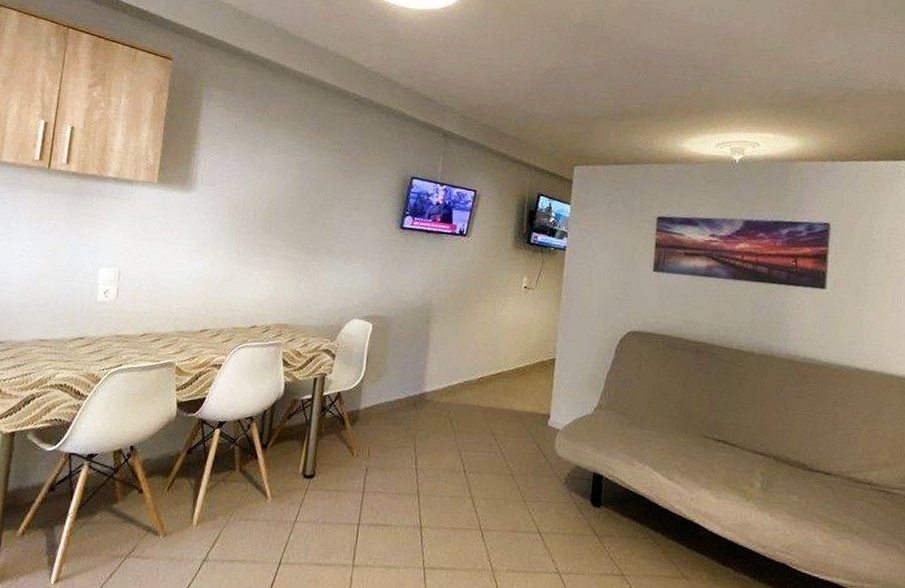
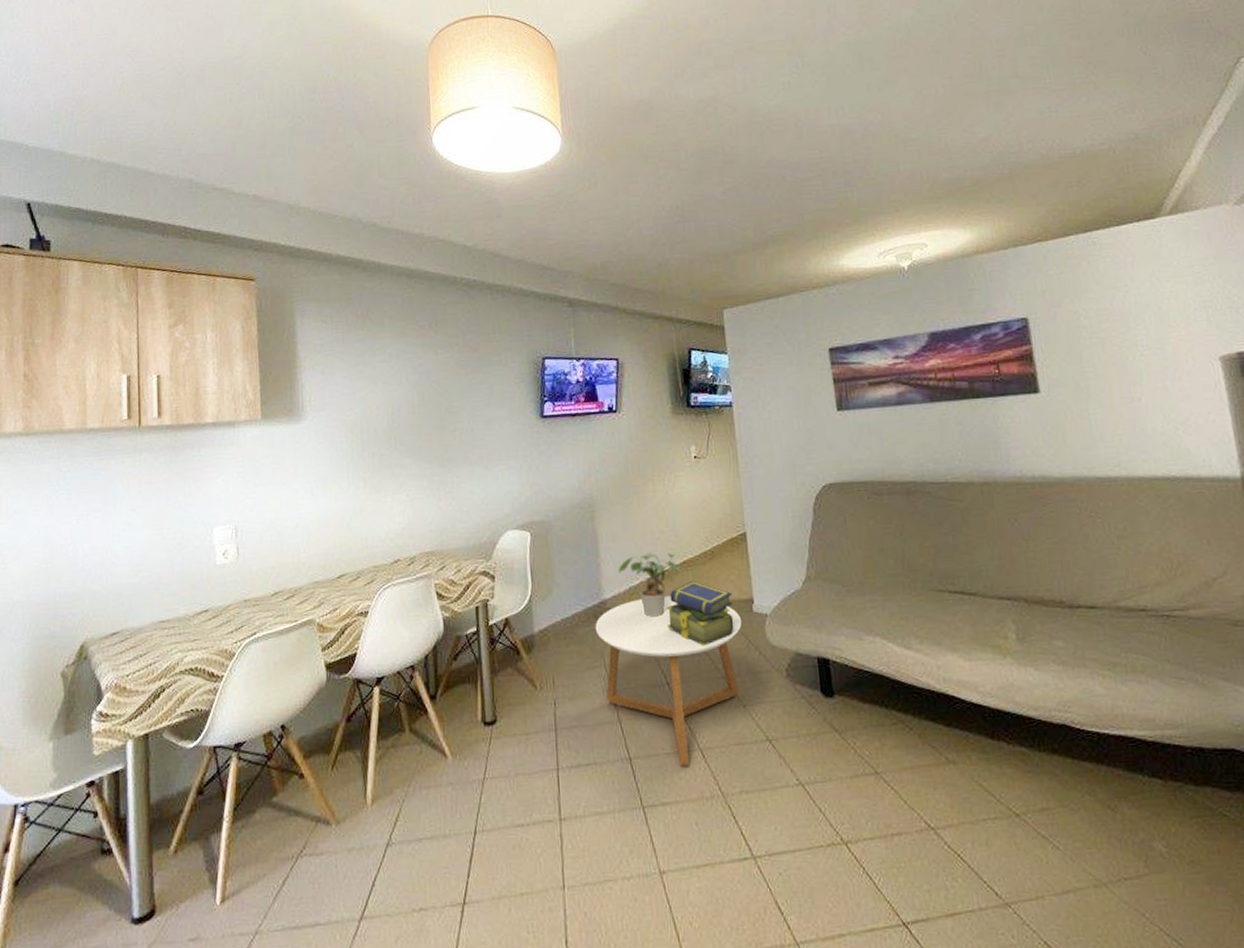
coffee table: none [411,397,536,542] -> present [595,596,741,768]
potted plant: none [441,360,497,415] -> present [618,552,685,617]
stack of books: none [474,390,533,447] -> present [666,580,734,647]

